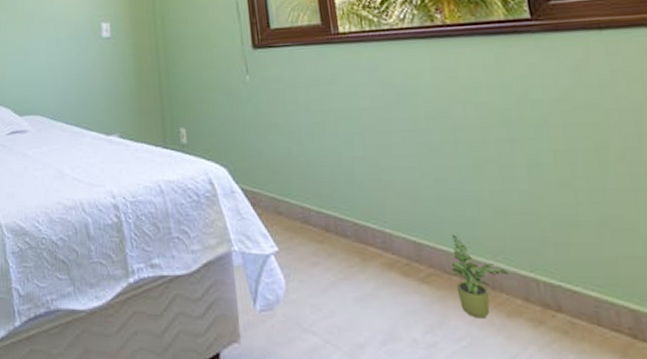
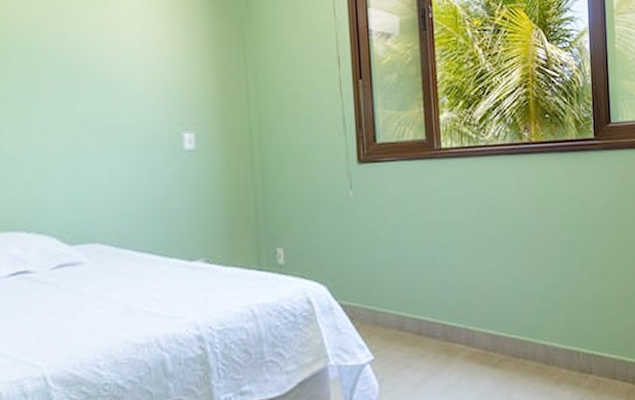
potted plant: present [451,234,509,319] -> none [518,323,560,390]

